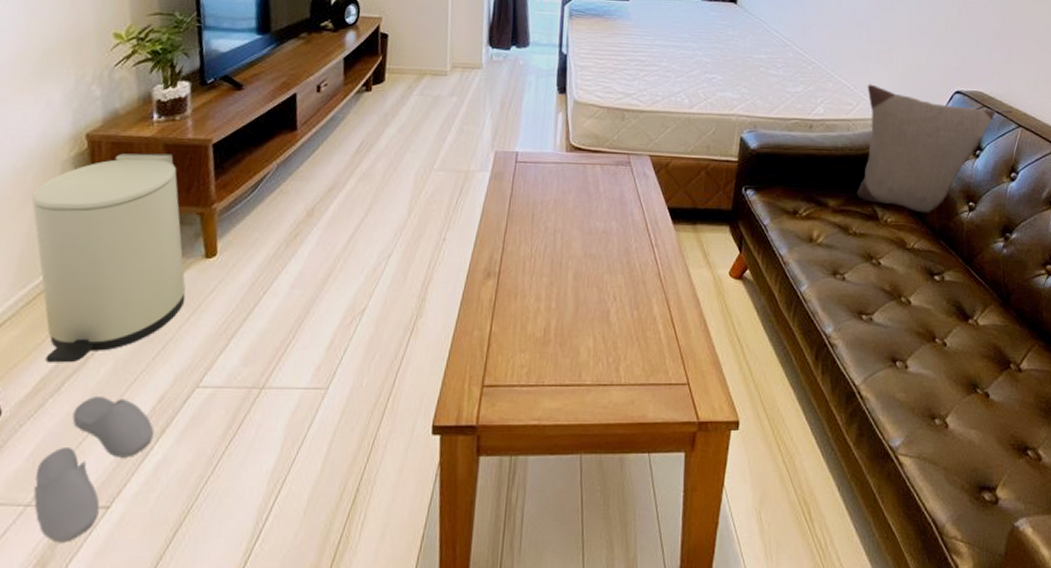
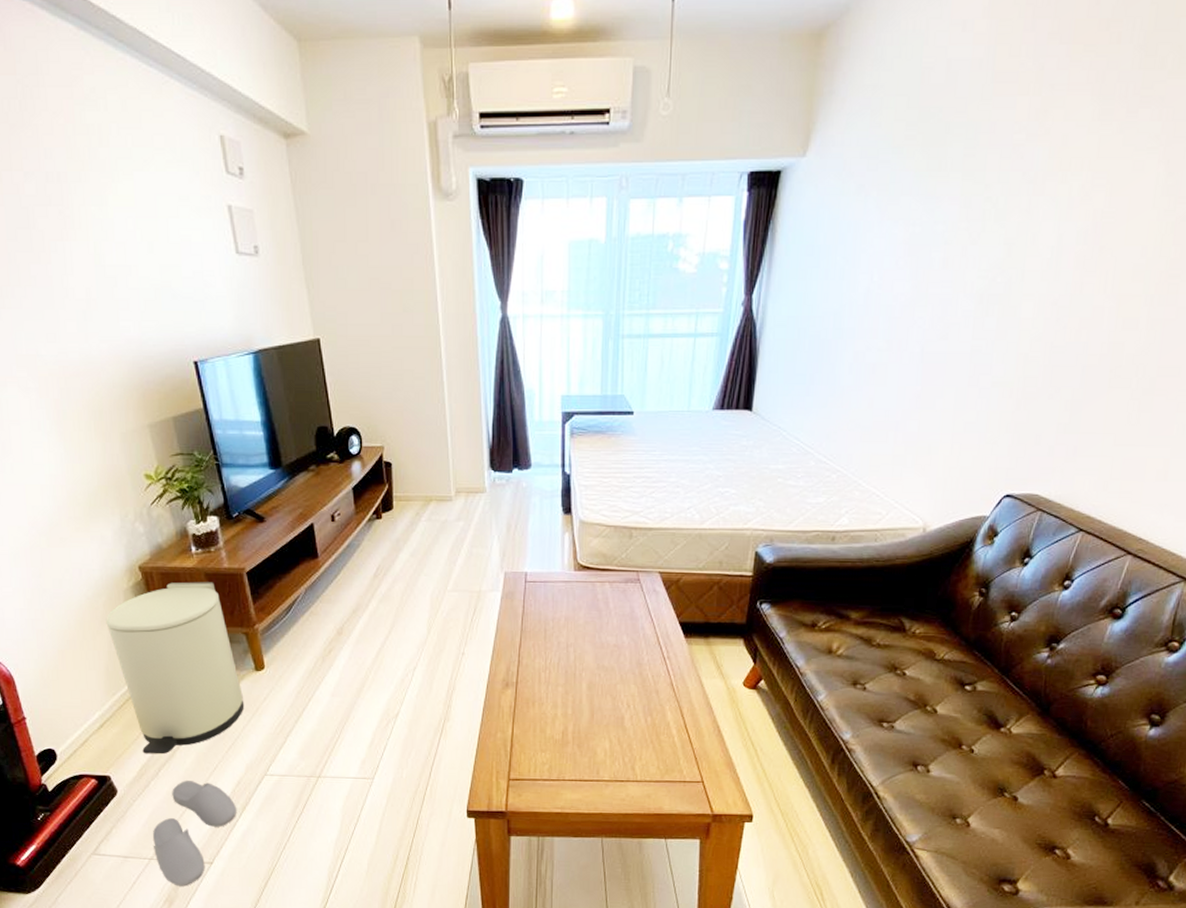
pillow: present [857,84,1014,215] -> none [882,491,1075,626]

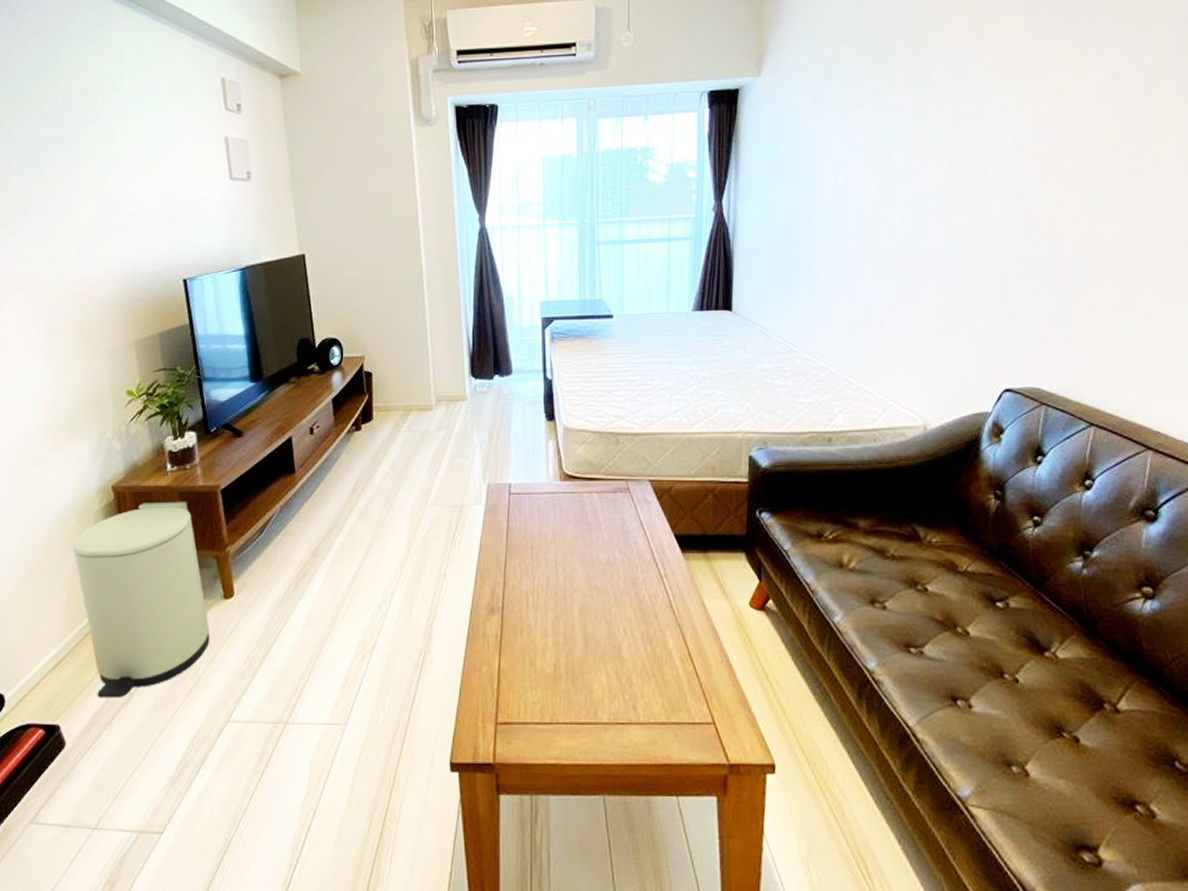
slippers: present [153,781,237,887] -> none [99,730,195,864]

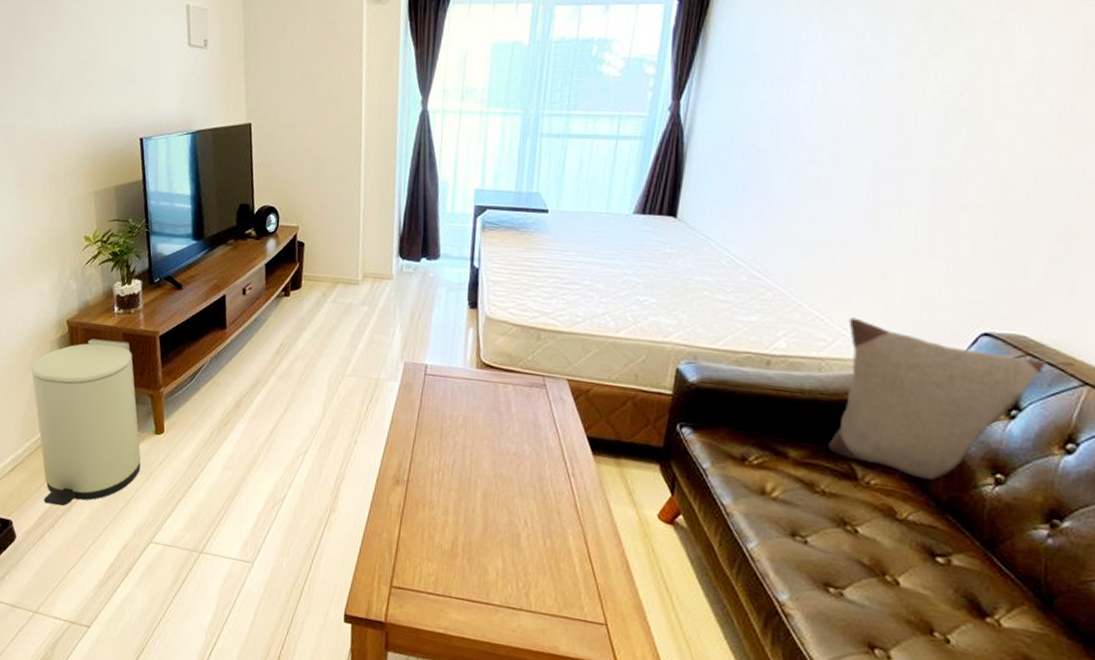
pillow: none [891,388,1083,533] -> present [828,317,1077,483]

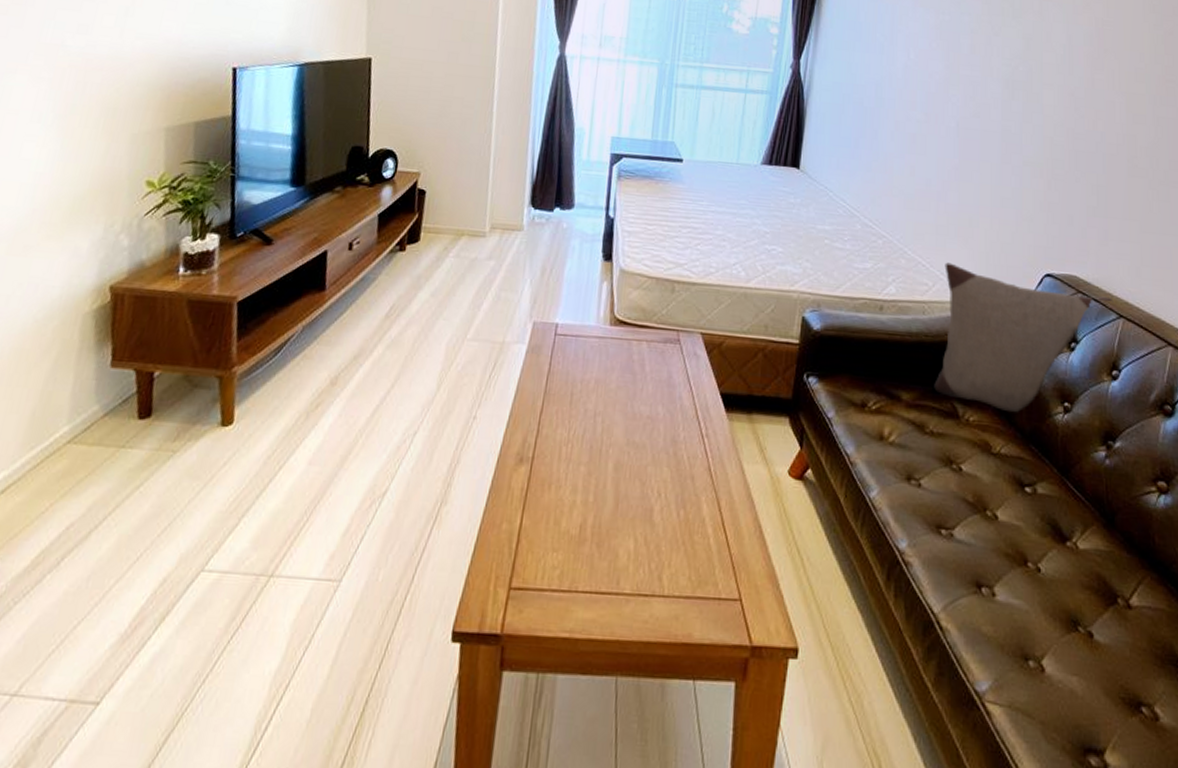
pedal bin: present [31,338,141,507] -> none [47,308,199,536]

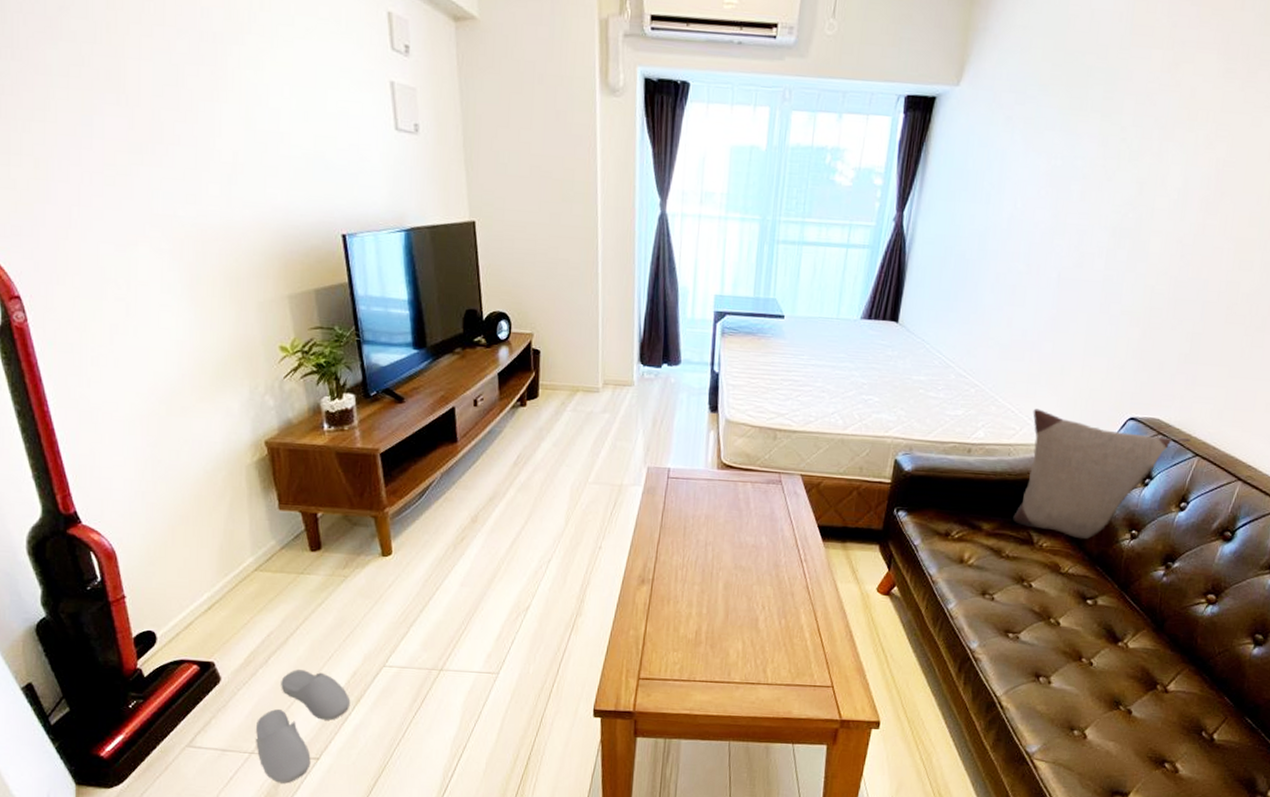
slippers: none [21,575,154,741] -> present [256,670,351,784]

